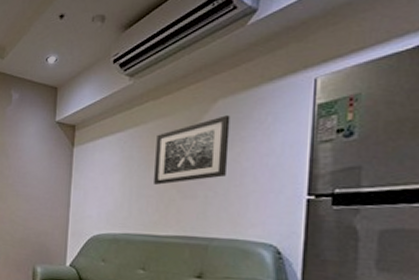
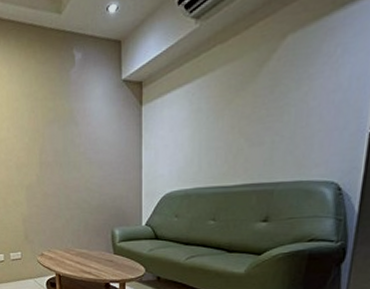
wall art: present [154,115,230,185] -> none [223,52,299,136]

